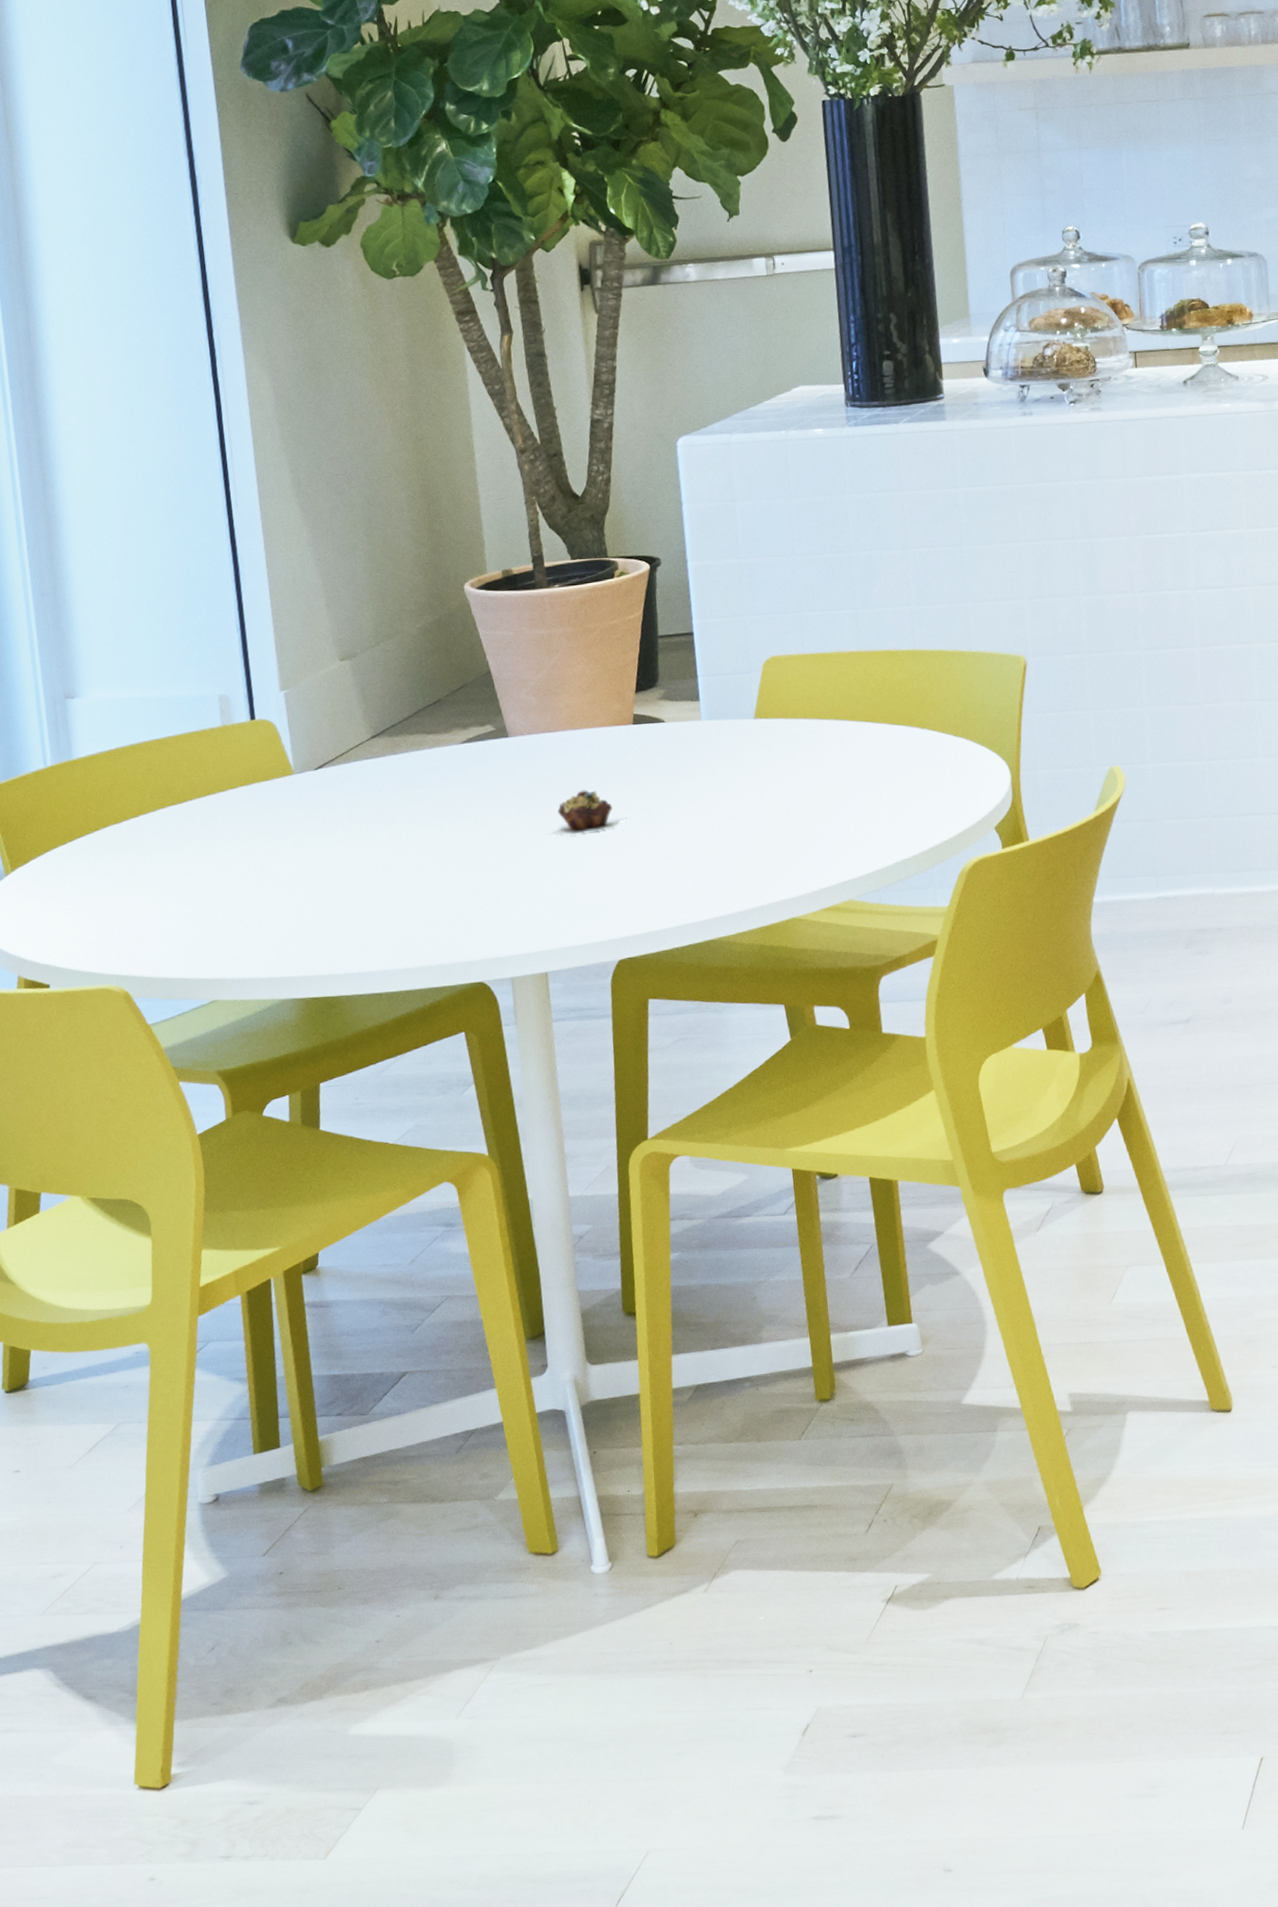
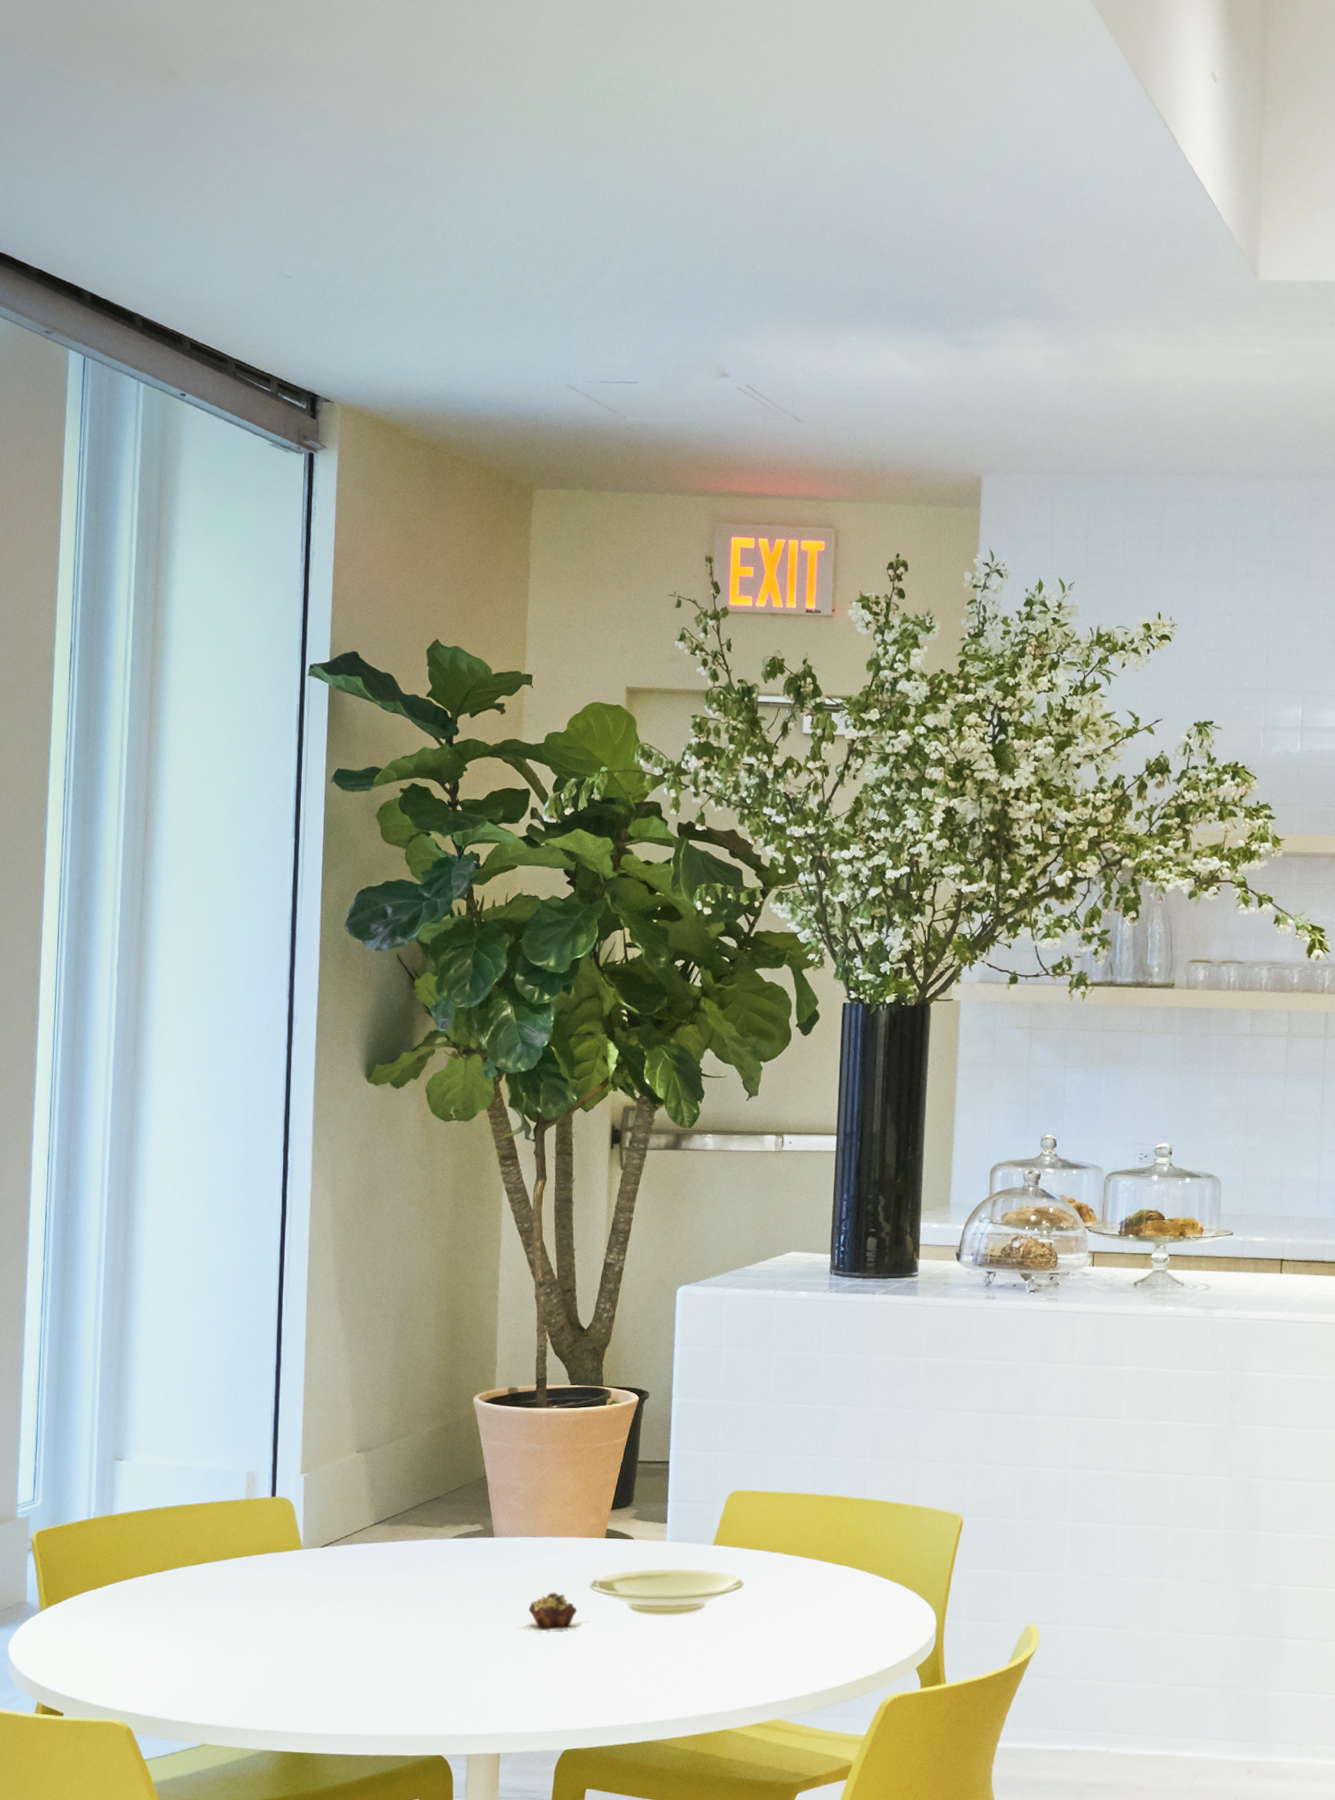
saucer: none [621,747,795,803] -> present [588,1568,745,1616]

